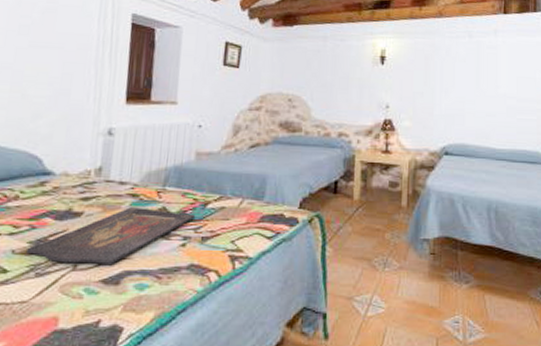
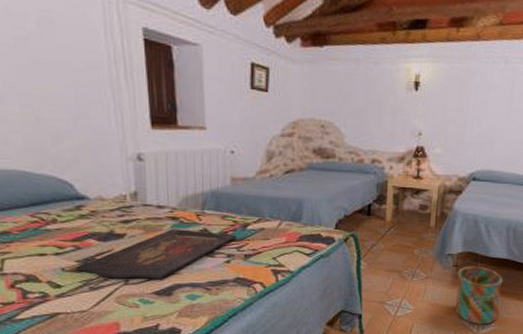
bucket: none [435,254,489,331] -> present [455,266,503,325]

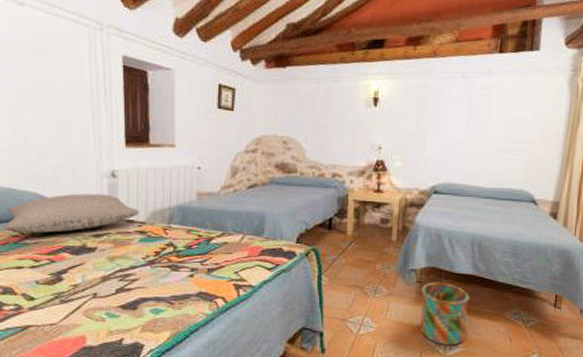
pillow: none [19,177,170,219] -> present [3,193,140,233]
tray: present [76,229,237,280] -> none [49,243,201,294]

